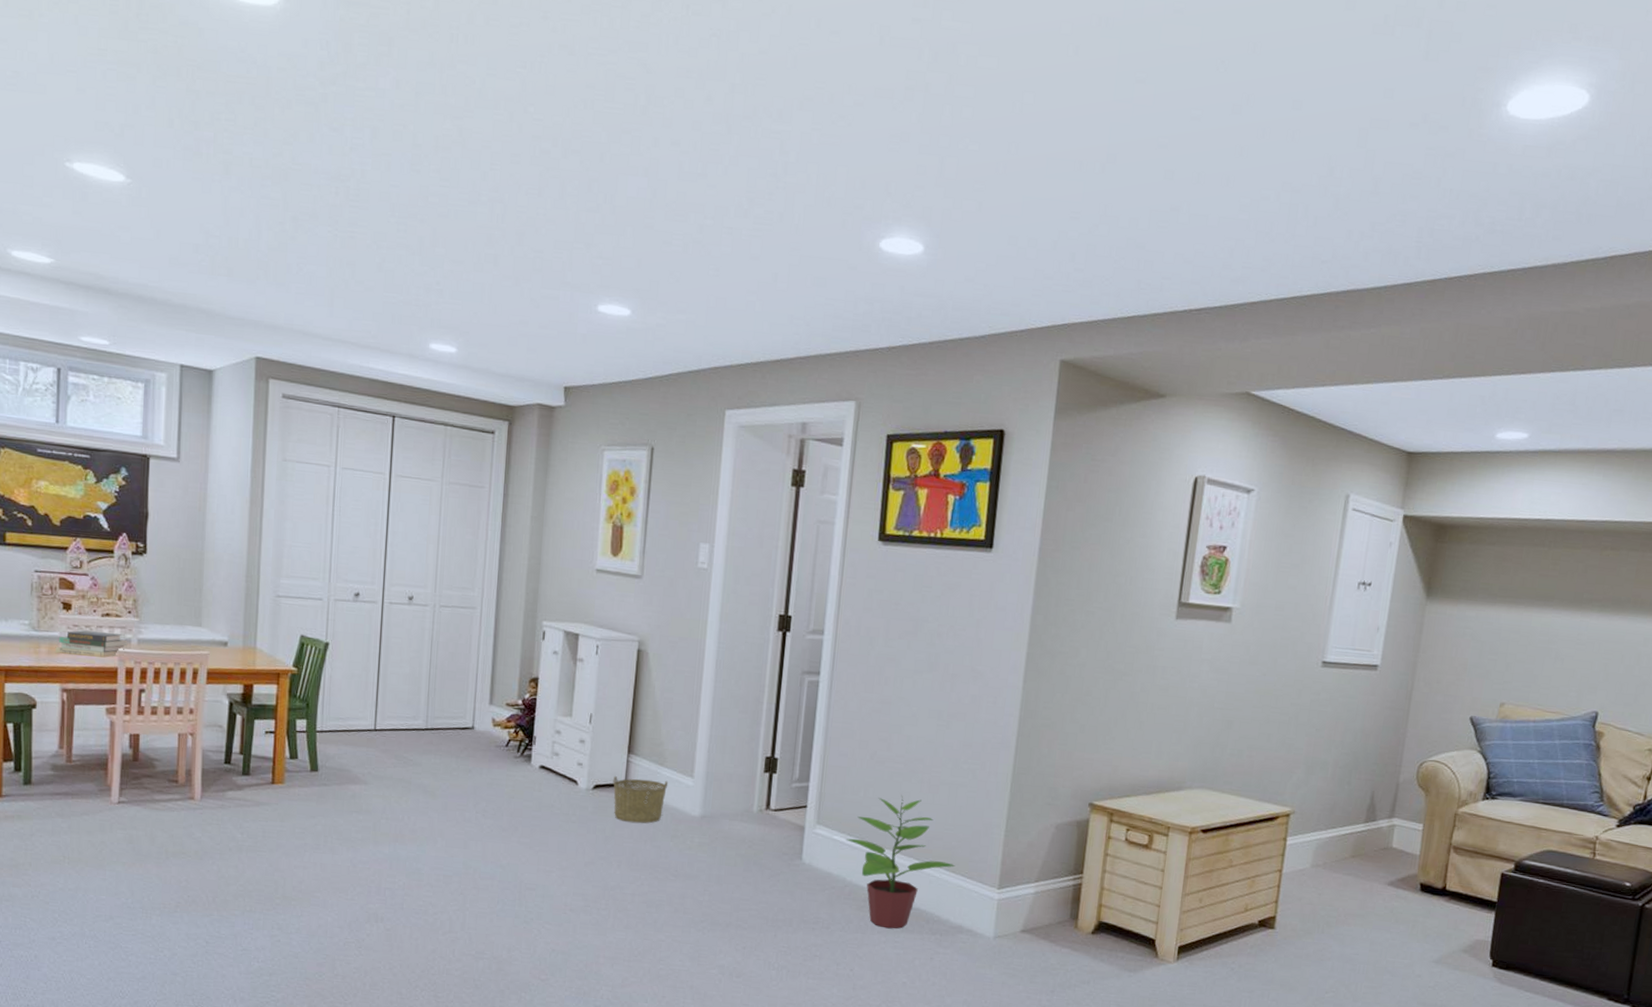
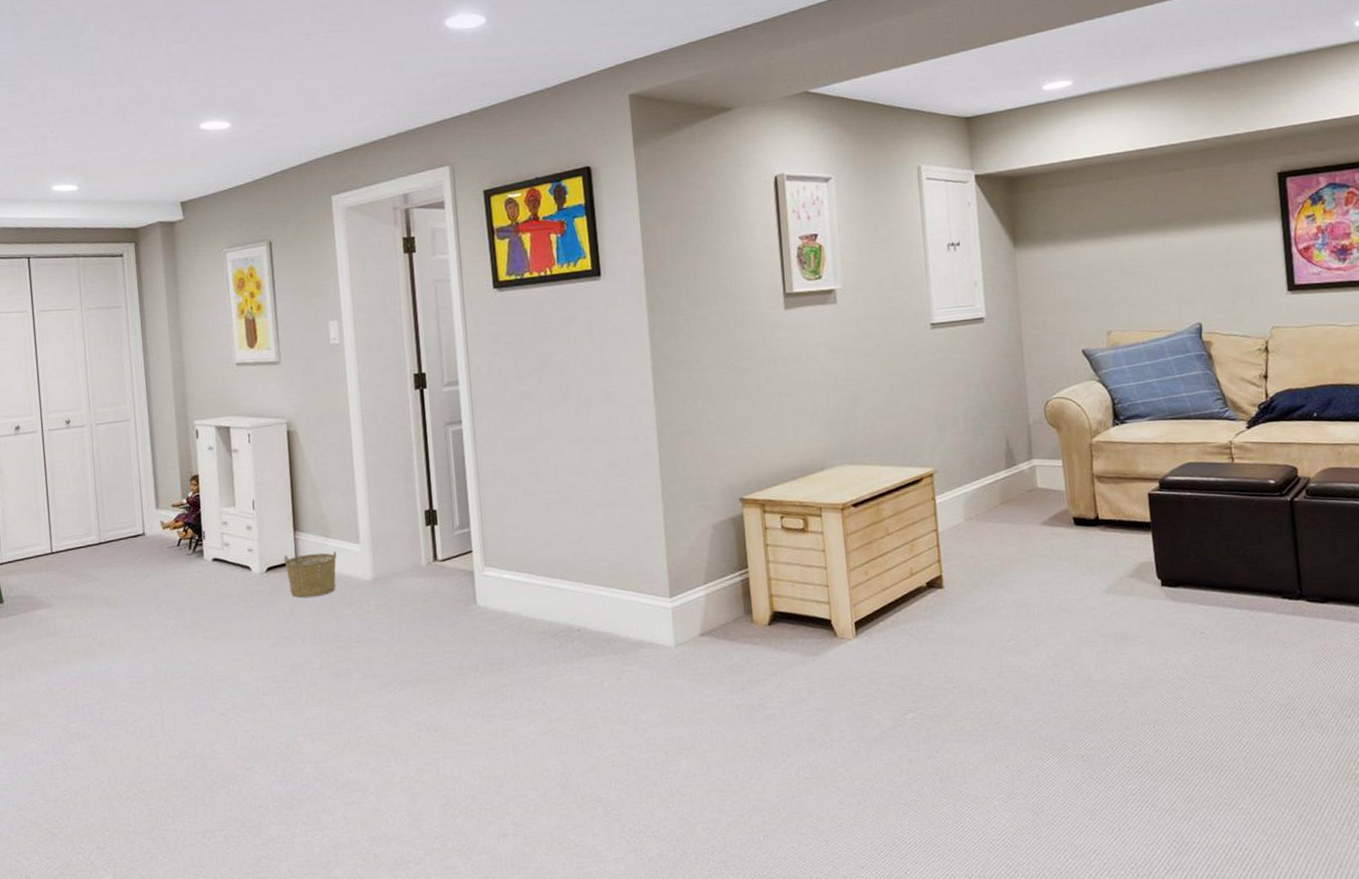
potted plant: present [846,795,956,929] -> none [515,524,625,656]

